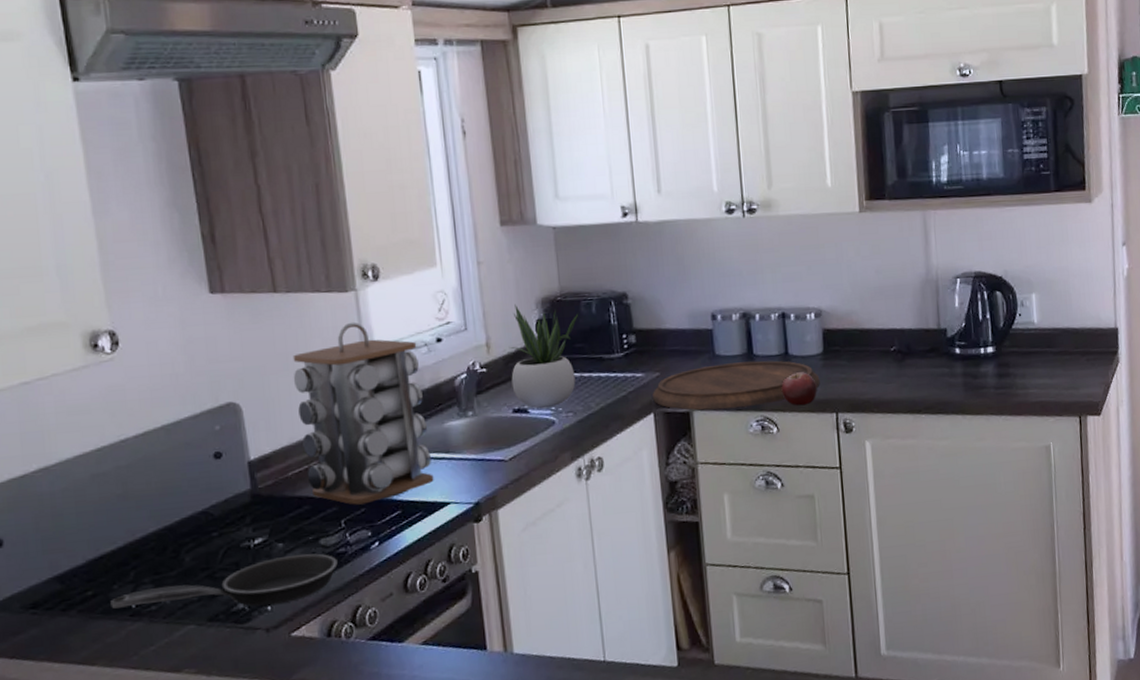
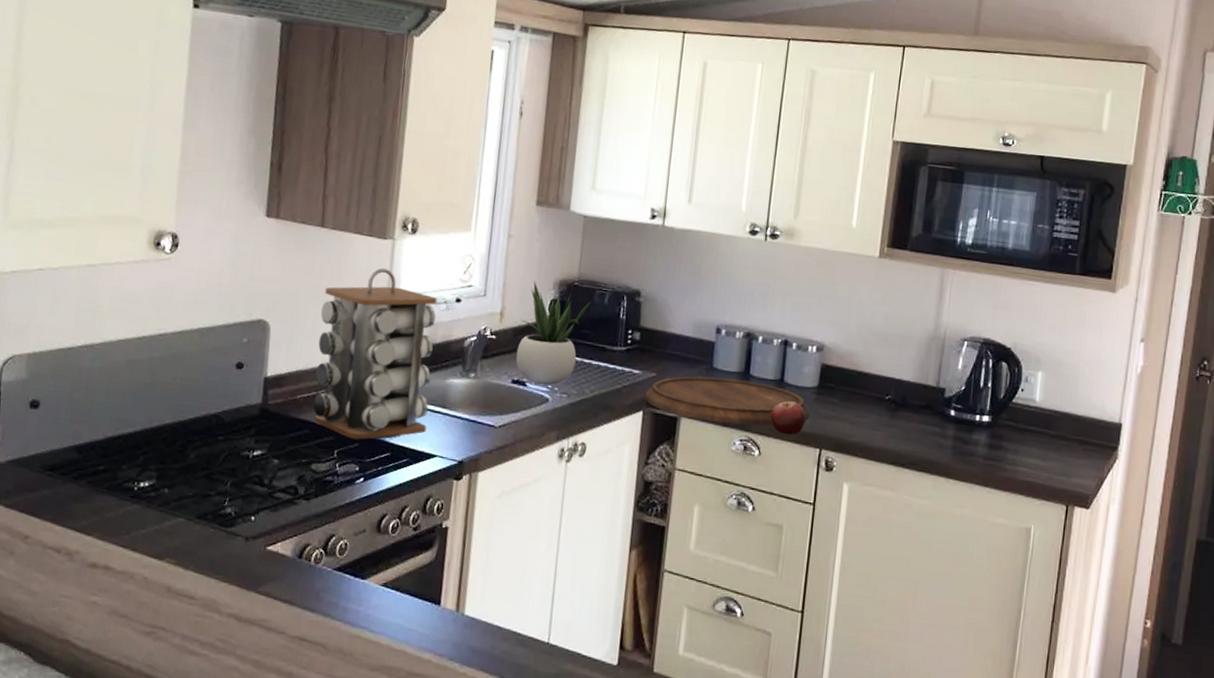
frying pan: present [110,553,338,610] -> none [116,472,323,517]

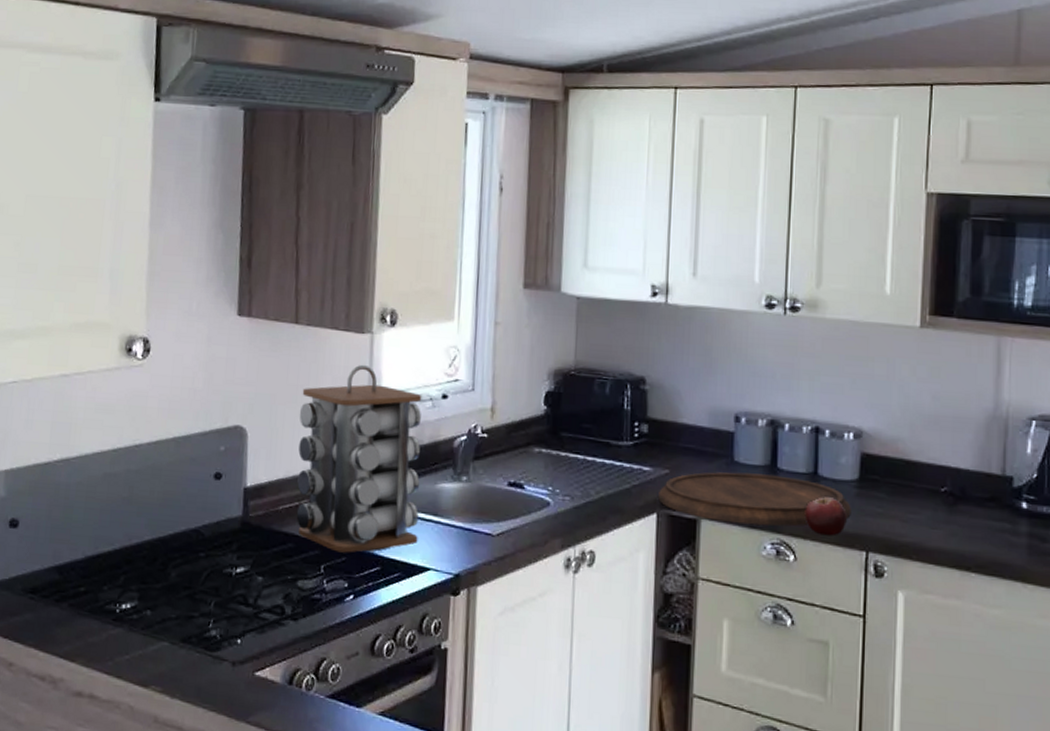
potted plant: present [515,281,592,386] -> none [511,371,591,488]

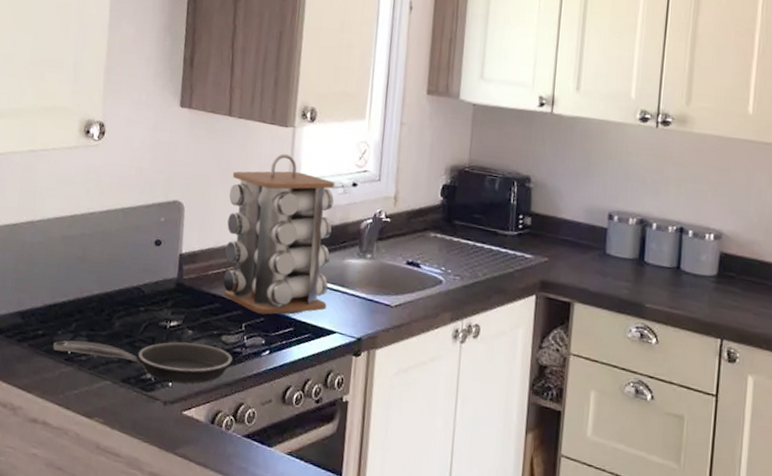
frying pan: none [98,590,311,640] -> present [53,340,233,384]
cutting board: present [658,472,851,527] -> none [538,262,709,314]
fruit: present [804,497,847,536] -> none [667,289,705,324]

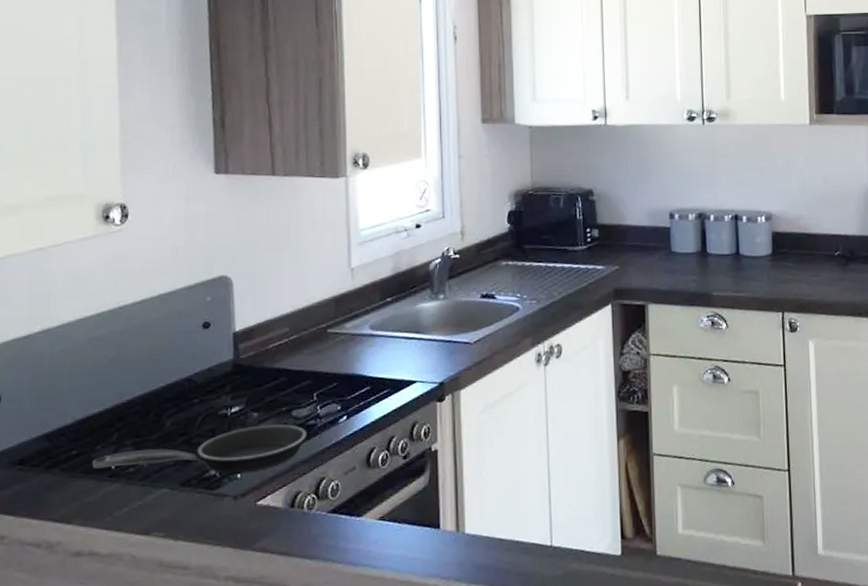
spice rack: present [223,153,335,315] -> none [282,205,403,379]

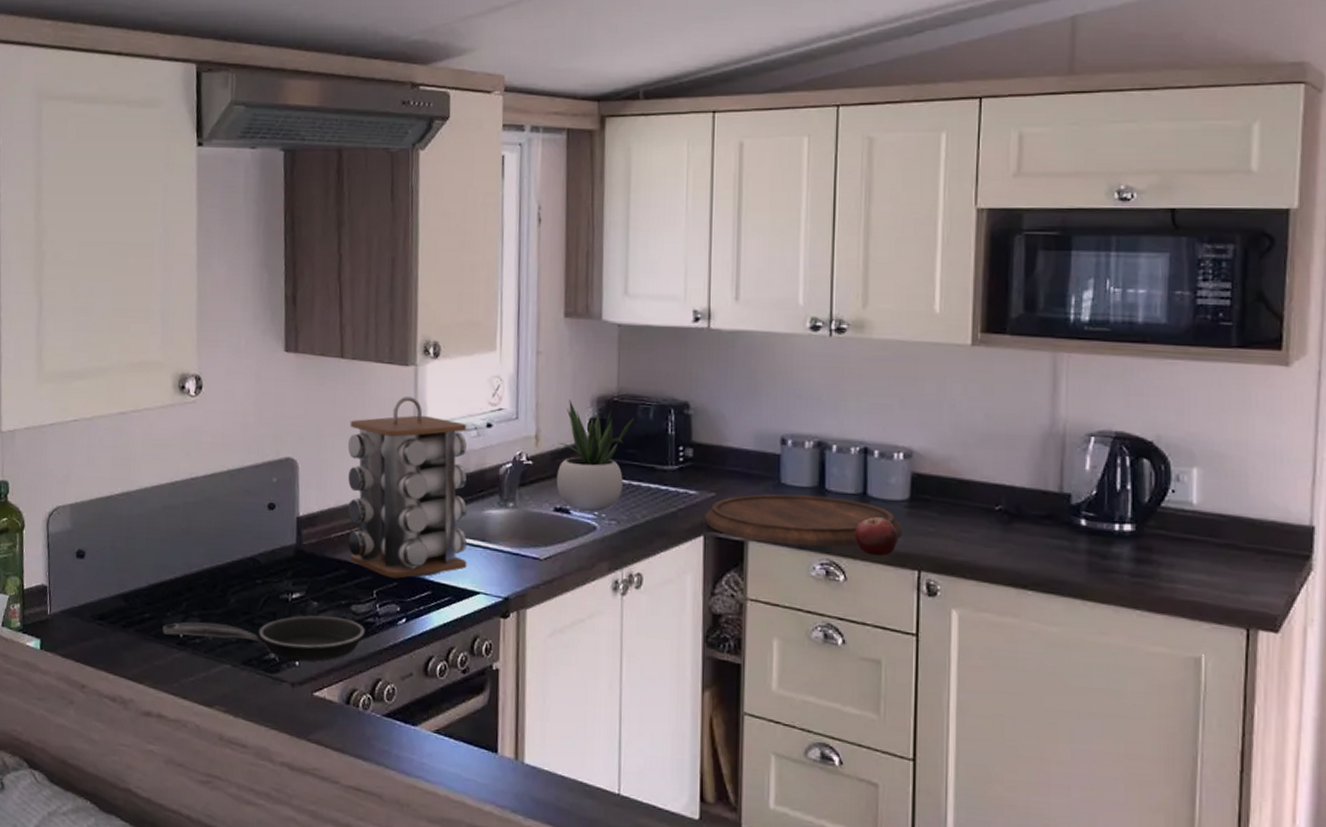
spice rack: none [282,205,403,379] -> present [347,396,467,579]
potted plant: none [481,196,548,295] -> present [556,399,635,512]
cutting board: none [611,259,768,304] -> present [705,494,902,547]
fruit: none [731,271,765,304] -> present [854,517,898,556]

